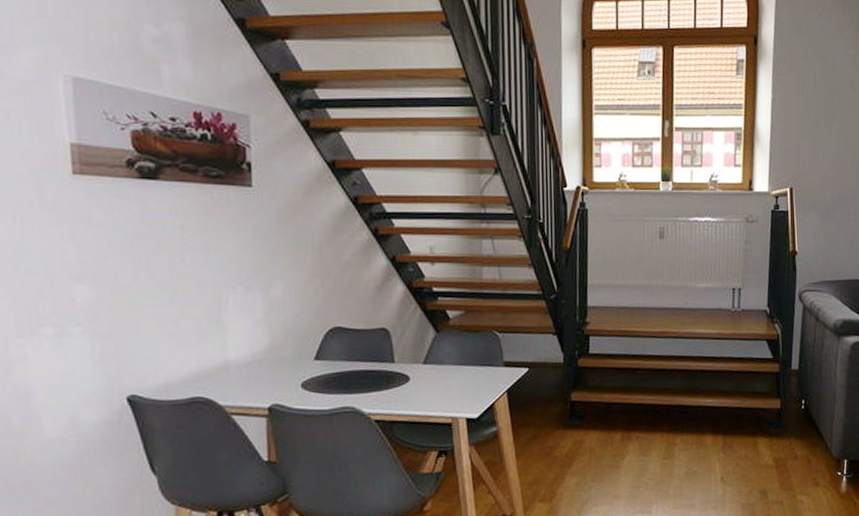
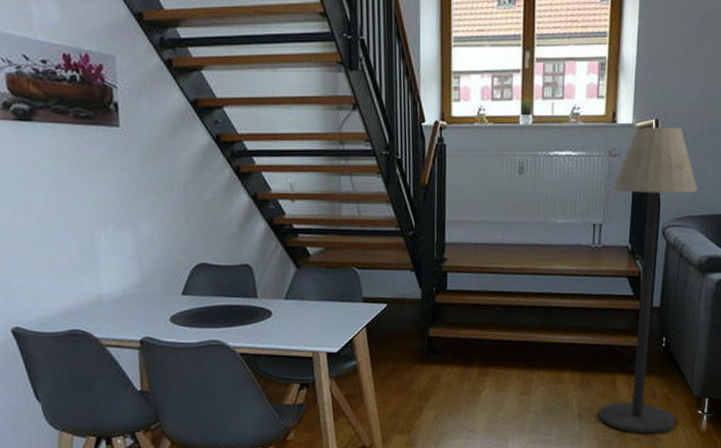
floor lamp: none [741,195,832,497] -> present [599,126,698,434]

